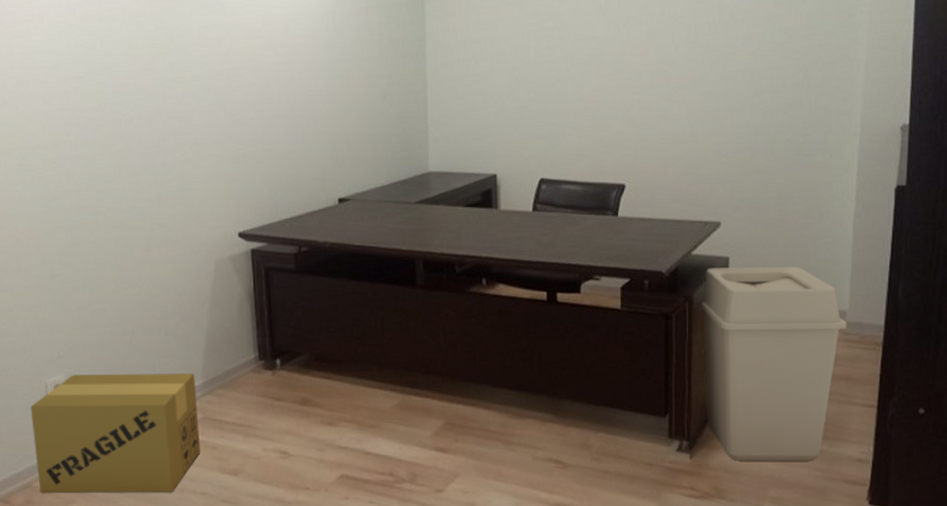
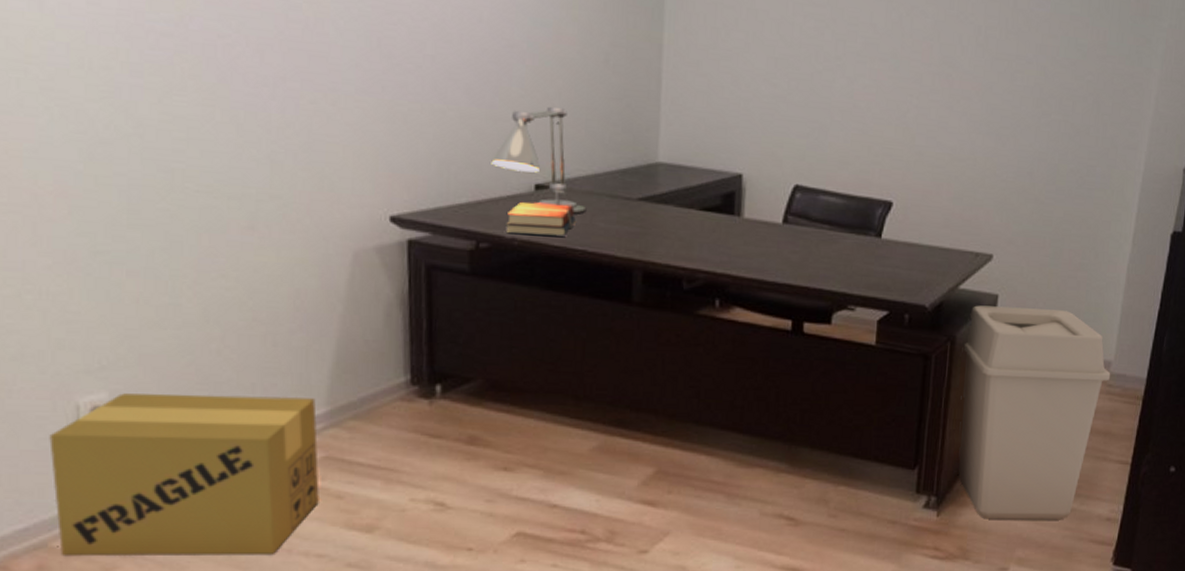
desk lamp: none [306,137,378,219] -> present [491,106,587,214]
books: none [319,212,370,239] -> present [505,202,576,236]

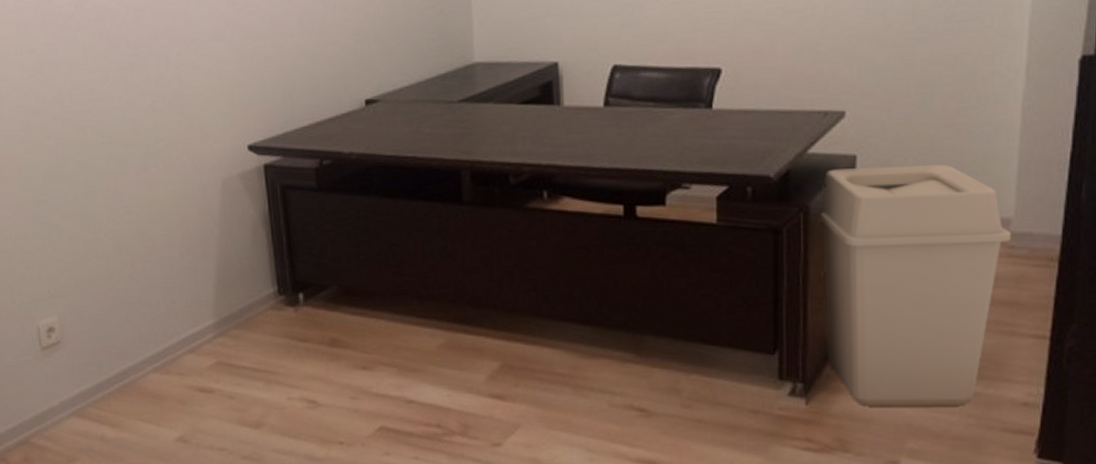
cardboard box: present [49,393,319,555] -> none [22,312,216,449]
desk lamp: present [491,106,587,214] -> none [325,24,413,123]
books: present [505,202,576,236] -> none [343,115,404,149]

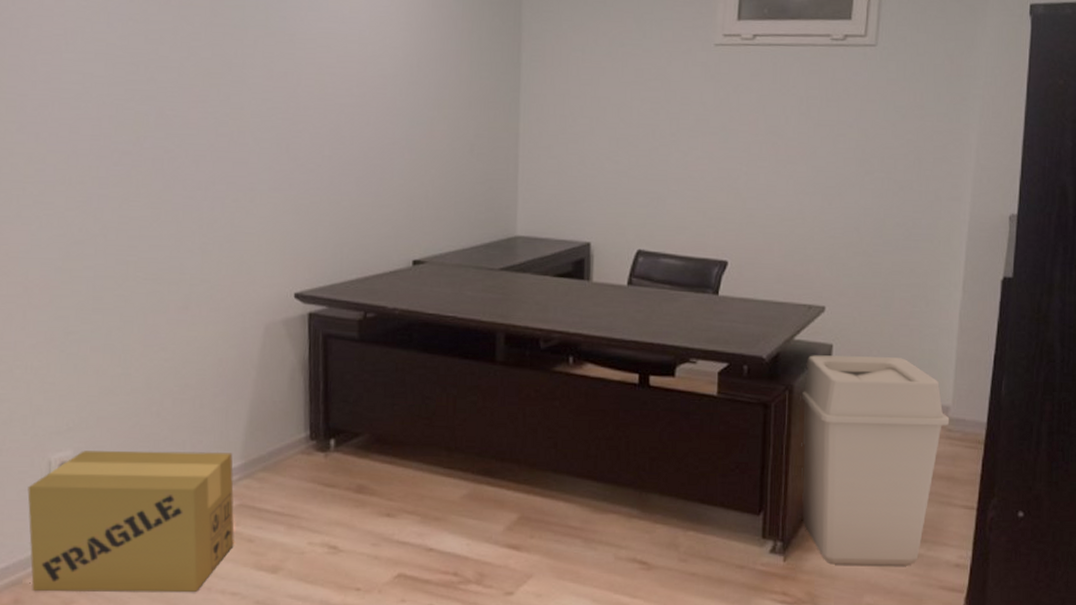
cardboard box: none [22,312,216,449] -> present [27,450,235,593]

